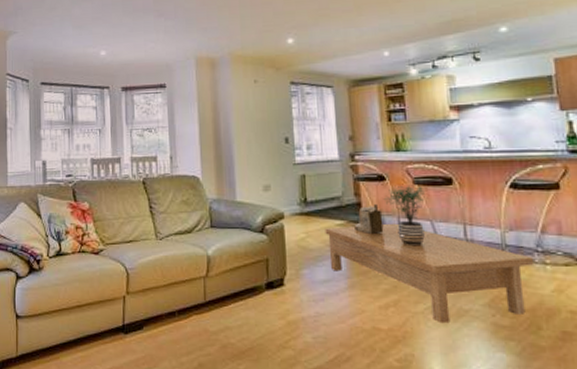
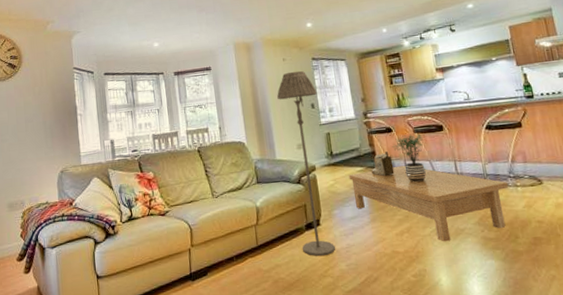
floor lamp: none [243,96,300,322] -> present [277,70,335,256]

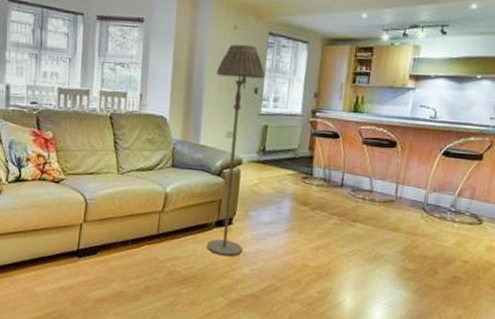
coffee table: present [348,165,508,242] -> none [276,176,445,265]
decorative box: present [371,151,395,177] -> none [303,159,330,186]
potted plant: present [392,133,426,183] -> none [333,144,371,199]

